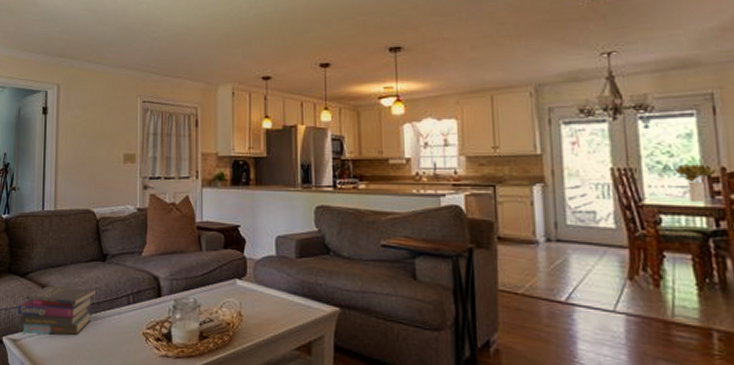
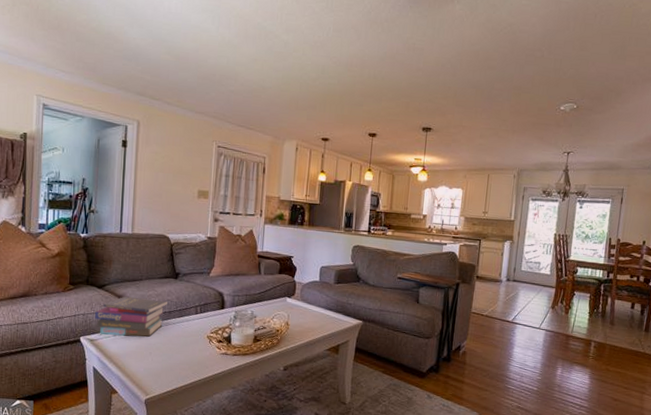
flower bouquet: present [675,164,717,203] -> none [591,235,615,261]

